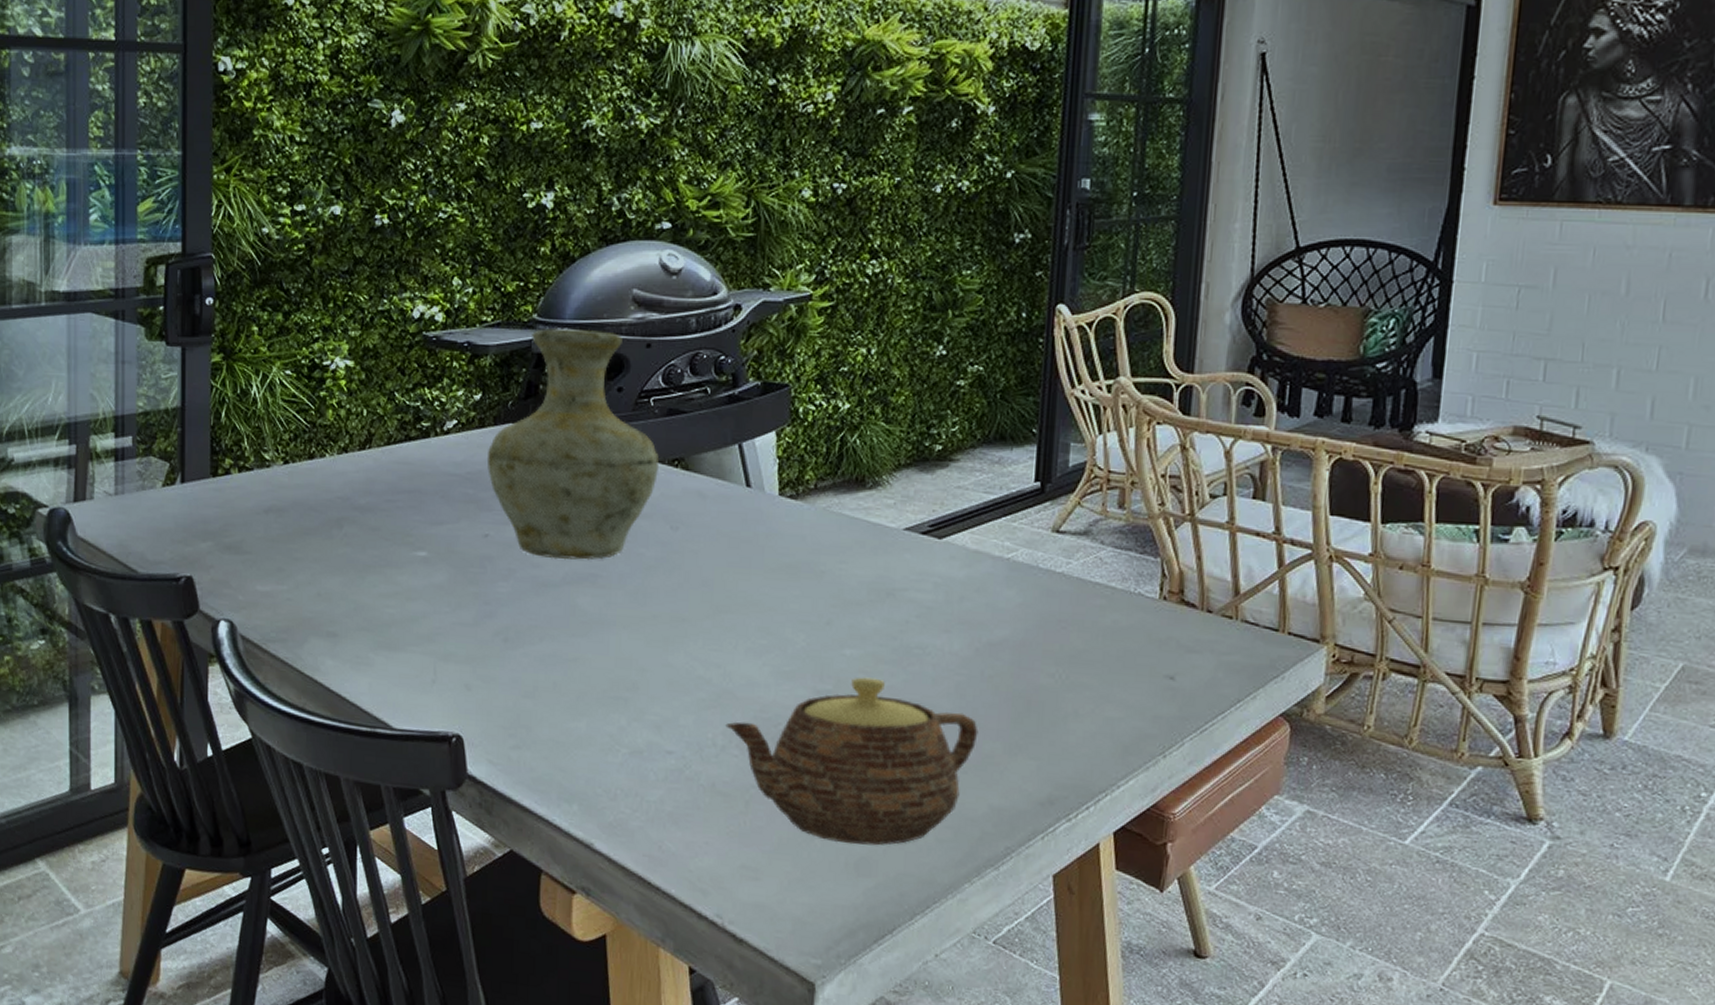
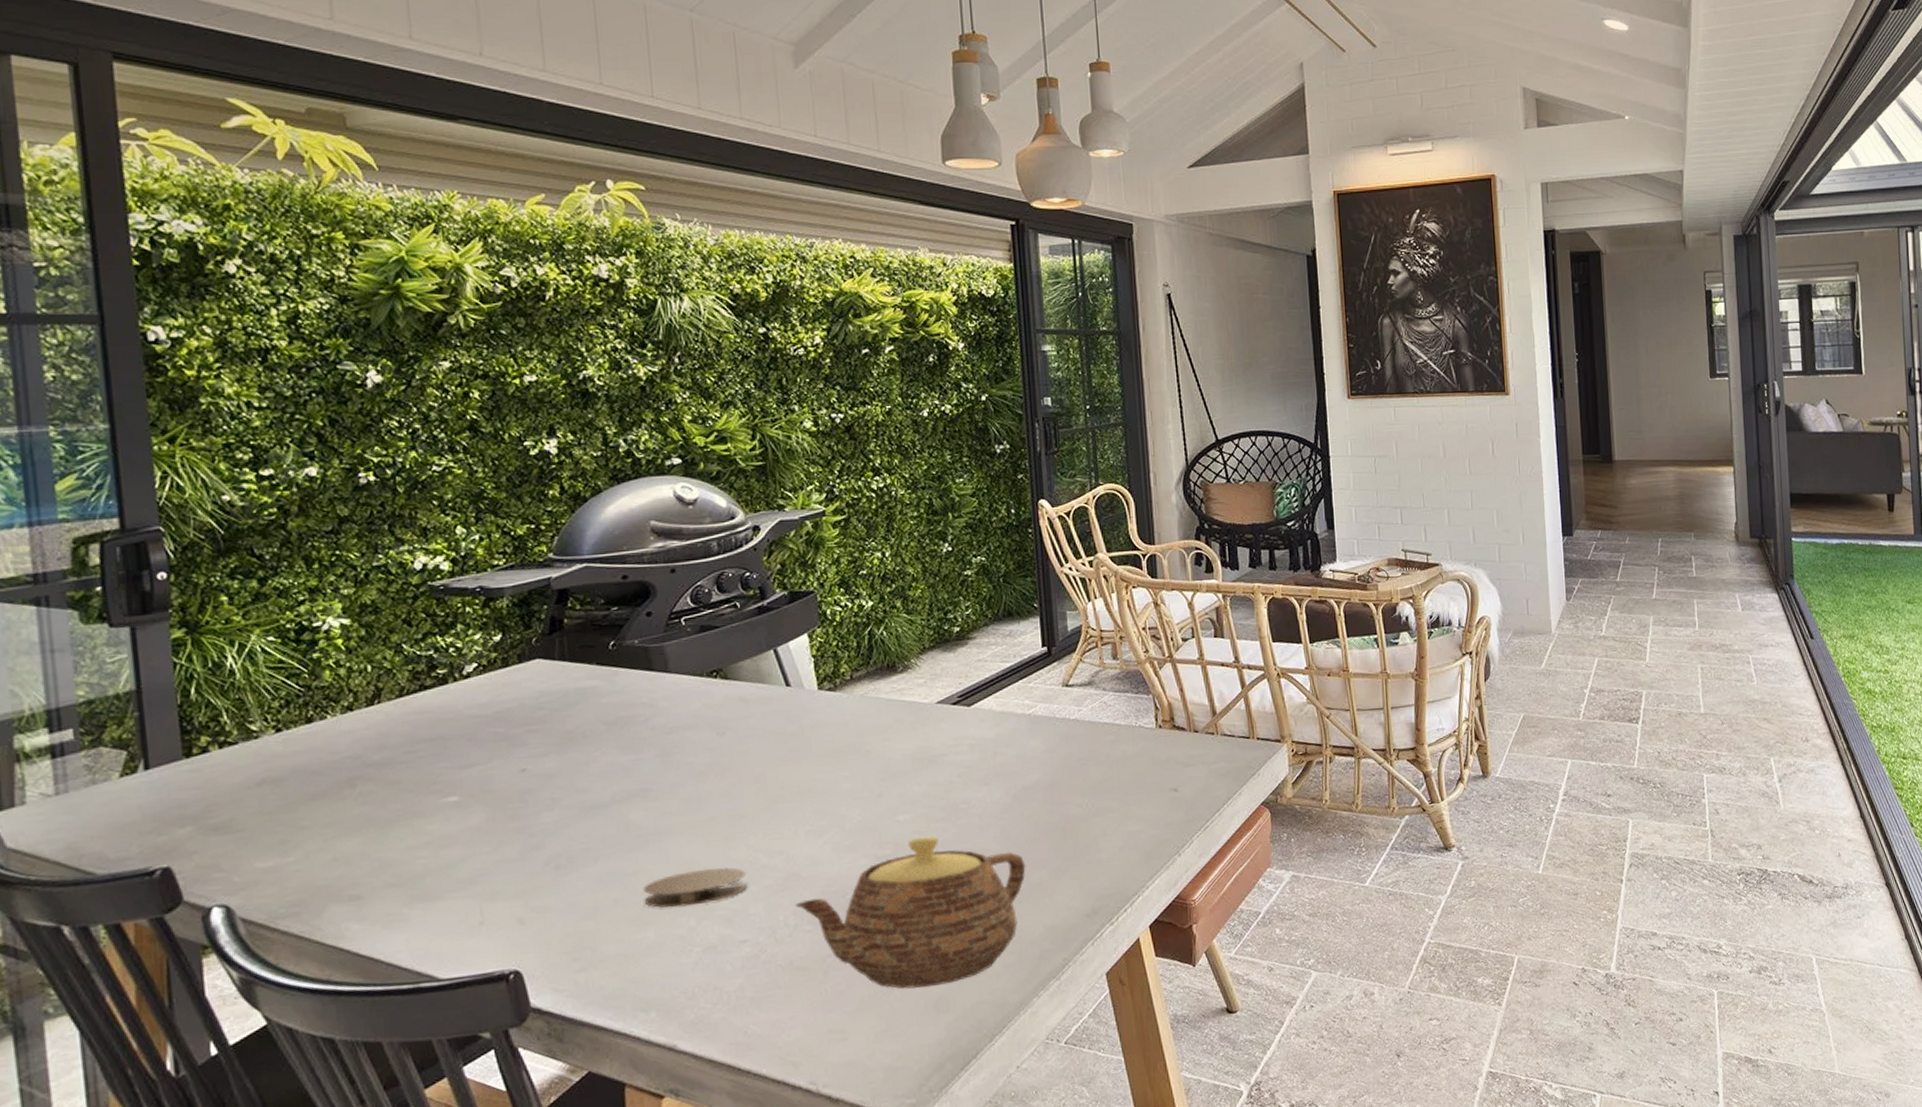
vase: present [486,327,659,560] -> none [514,561,698,782]
coaster: none [580,668,681,705] -> present [643,867,747,909]

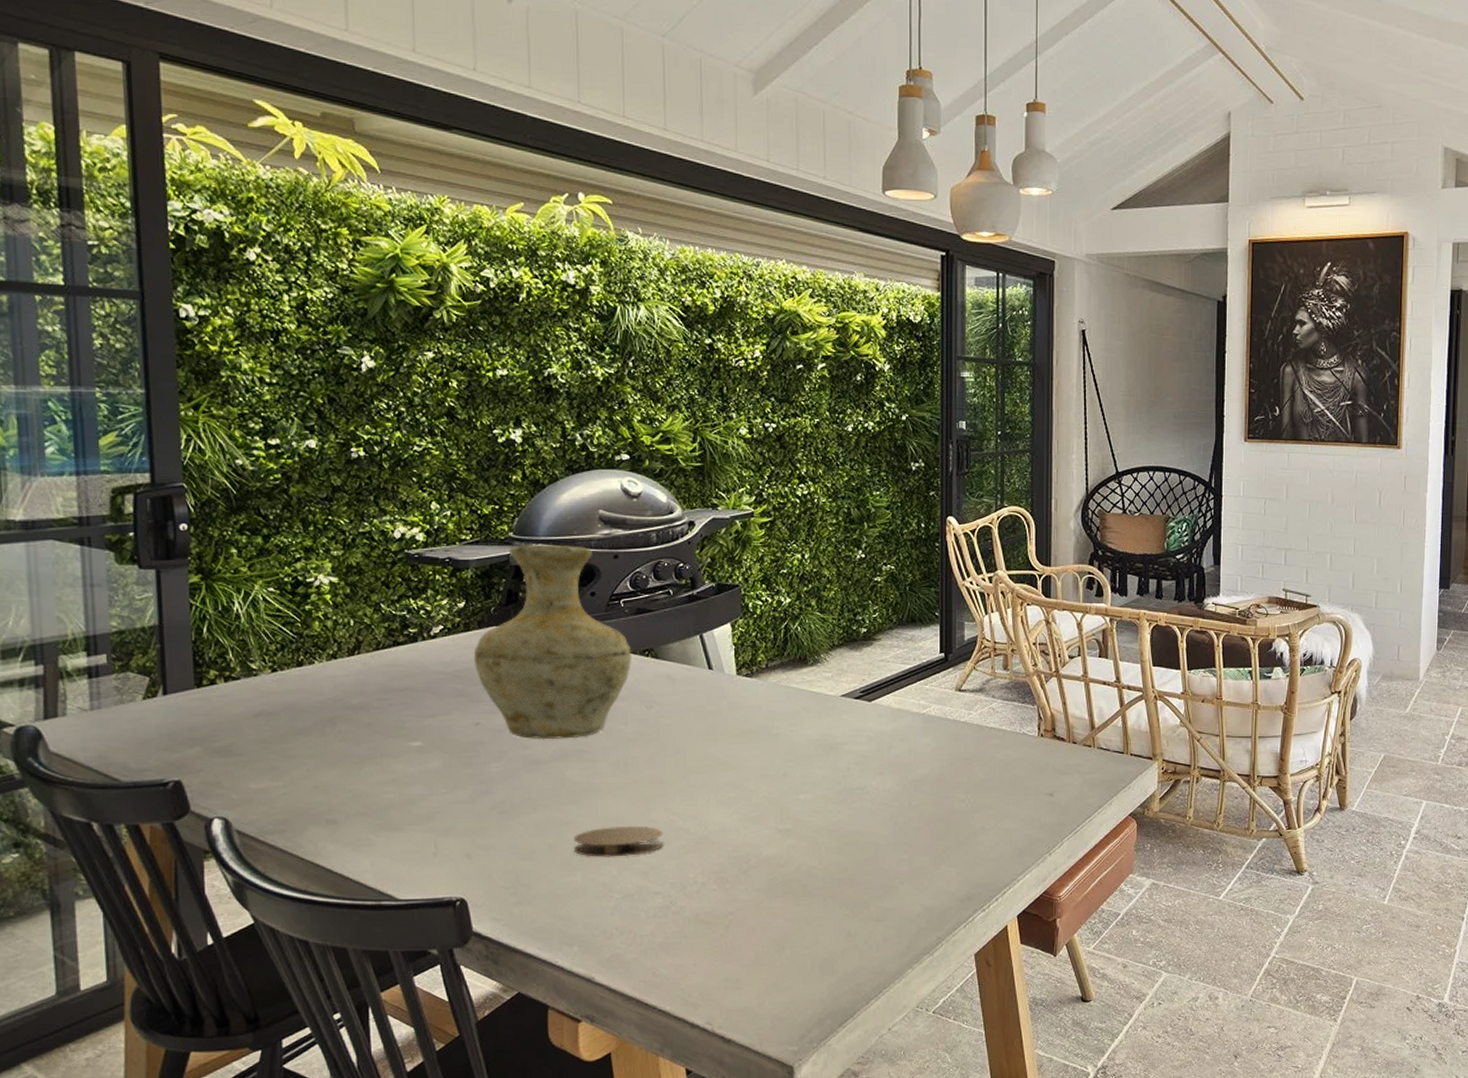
vase: none [514,561,698,782] -> present [473,543,631,740]
teapot: present [795,836,1026,989] -> none [704,815,910,950]

